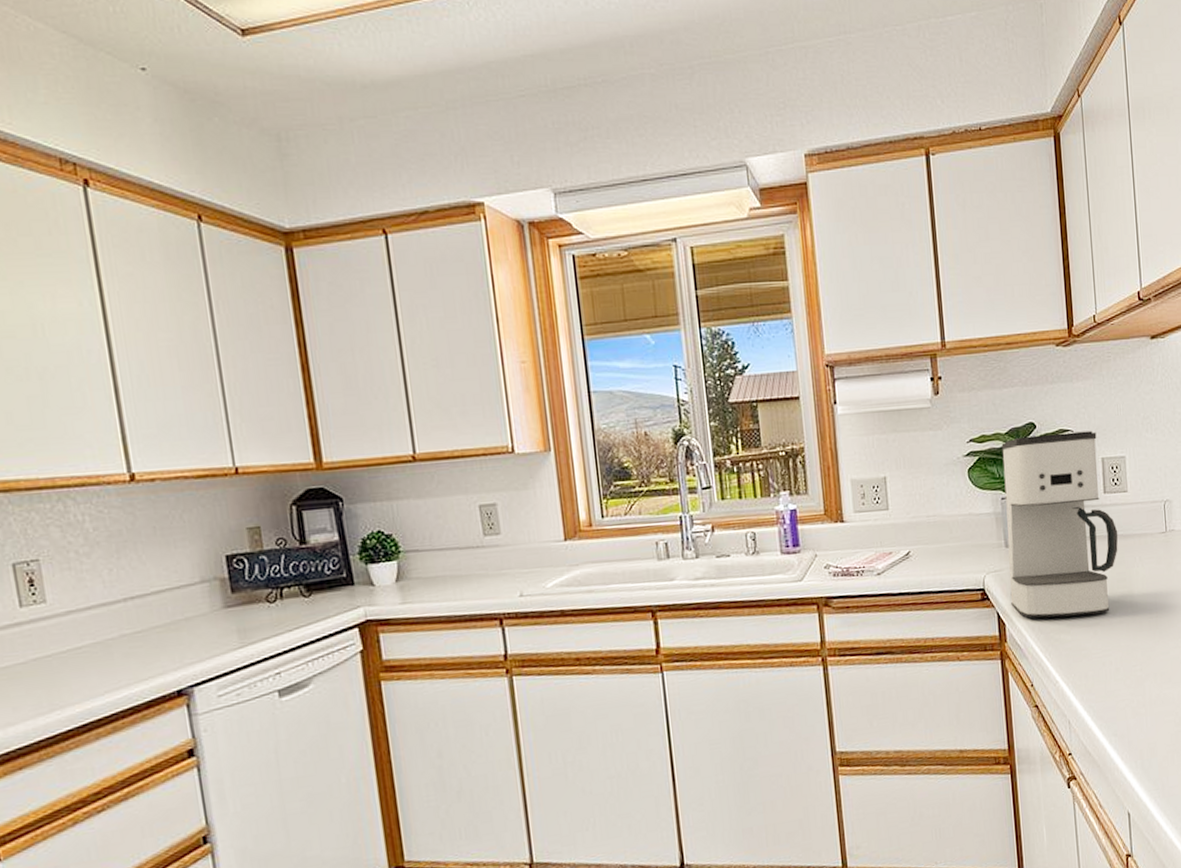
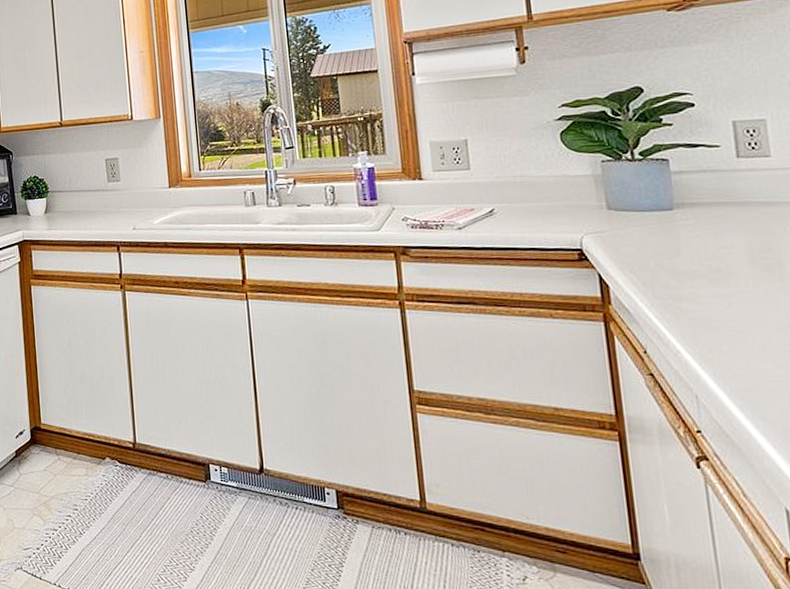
coffee maker: present [1001,430,1118,618] -> none [600,93,760,285]

